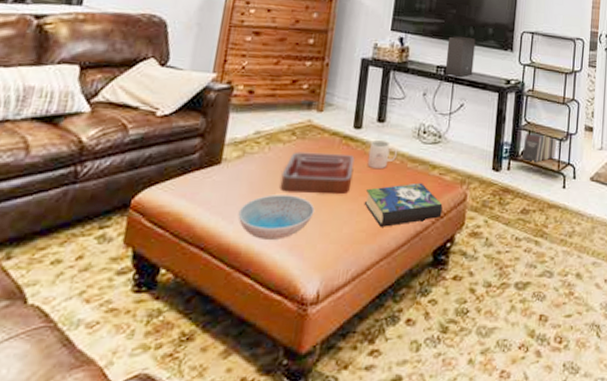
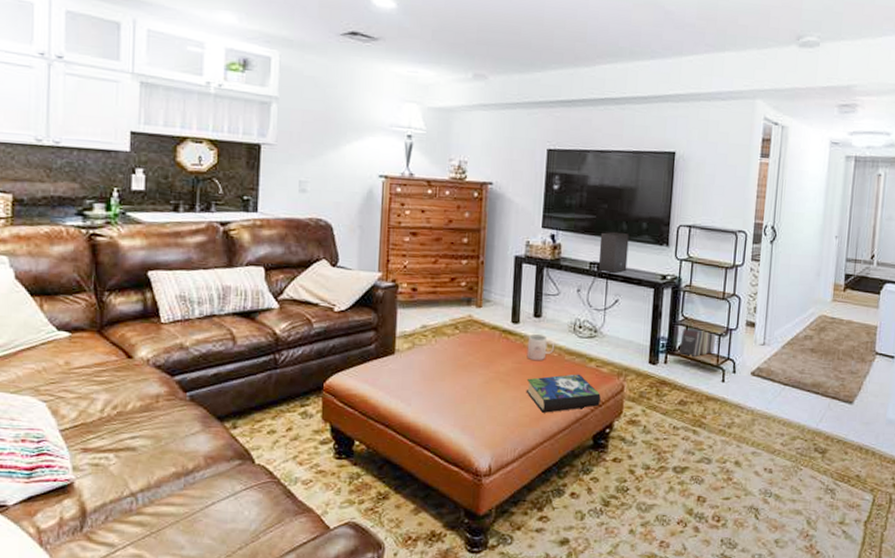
dish: present [238,194,315,240] -> none [414,382,481,421]
decorative tray: present [280,152,355,193] -> none [448,344,515,382]

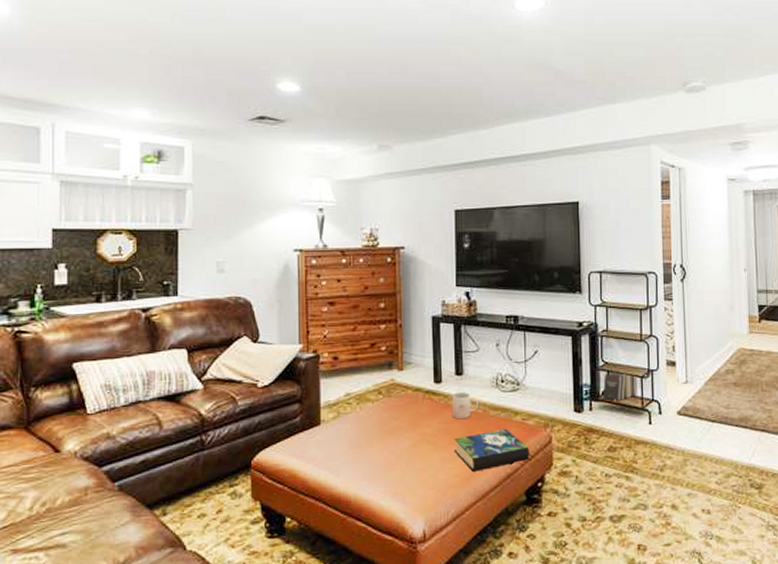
speaker: present [598,231,629,273] -> none [513,283,543,324]

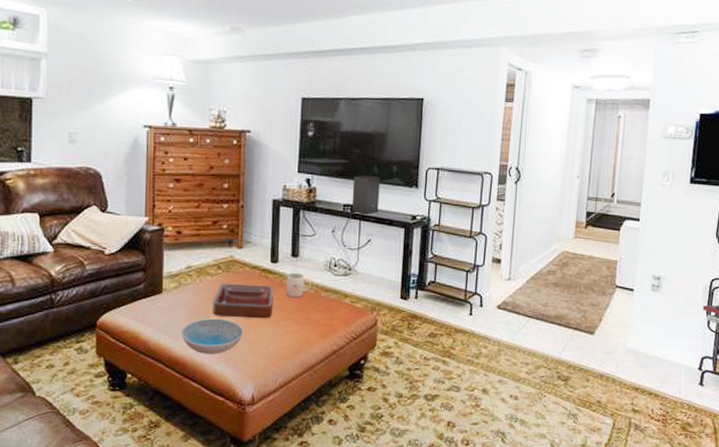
dish: none [343,448,410,489] -> present [181,318,243,354]
decorative tray: none [375,407,440,446] -> present [213,283,274,318]
book: present [453,429,529,472] -> none [285,309,356,346]
speaker: none [513,283,543,324] -> present [351,175,381,214]
books: present [603,370,638,401] -> none [429,263,463,292]

